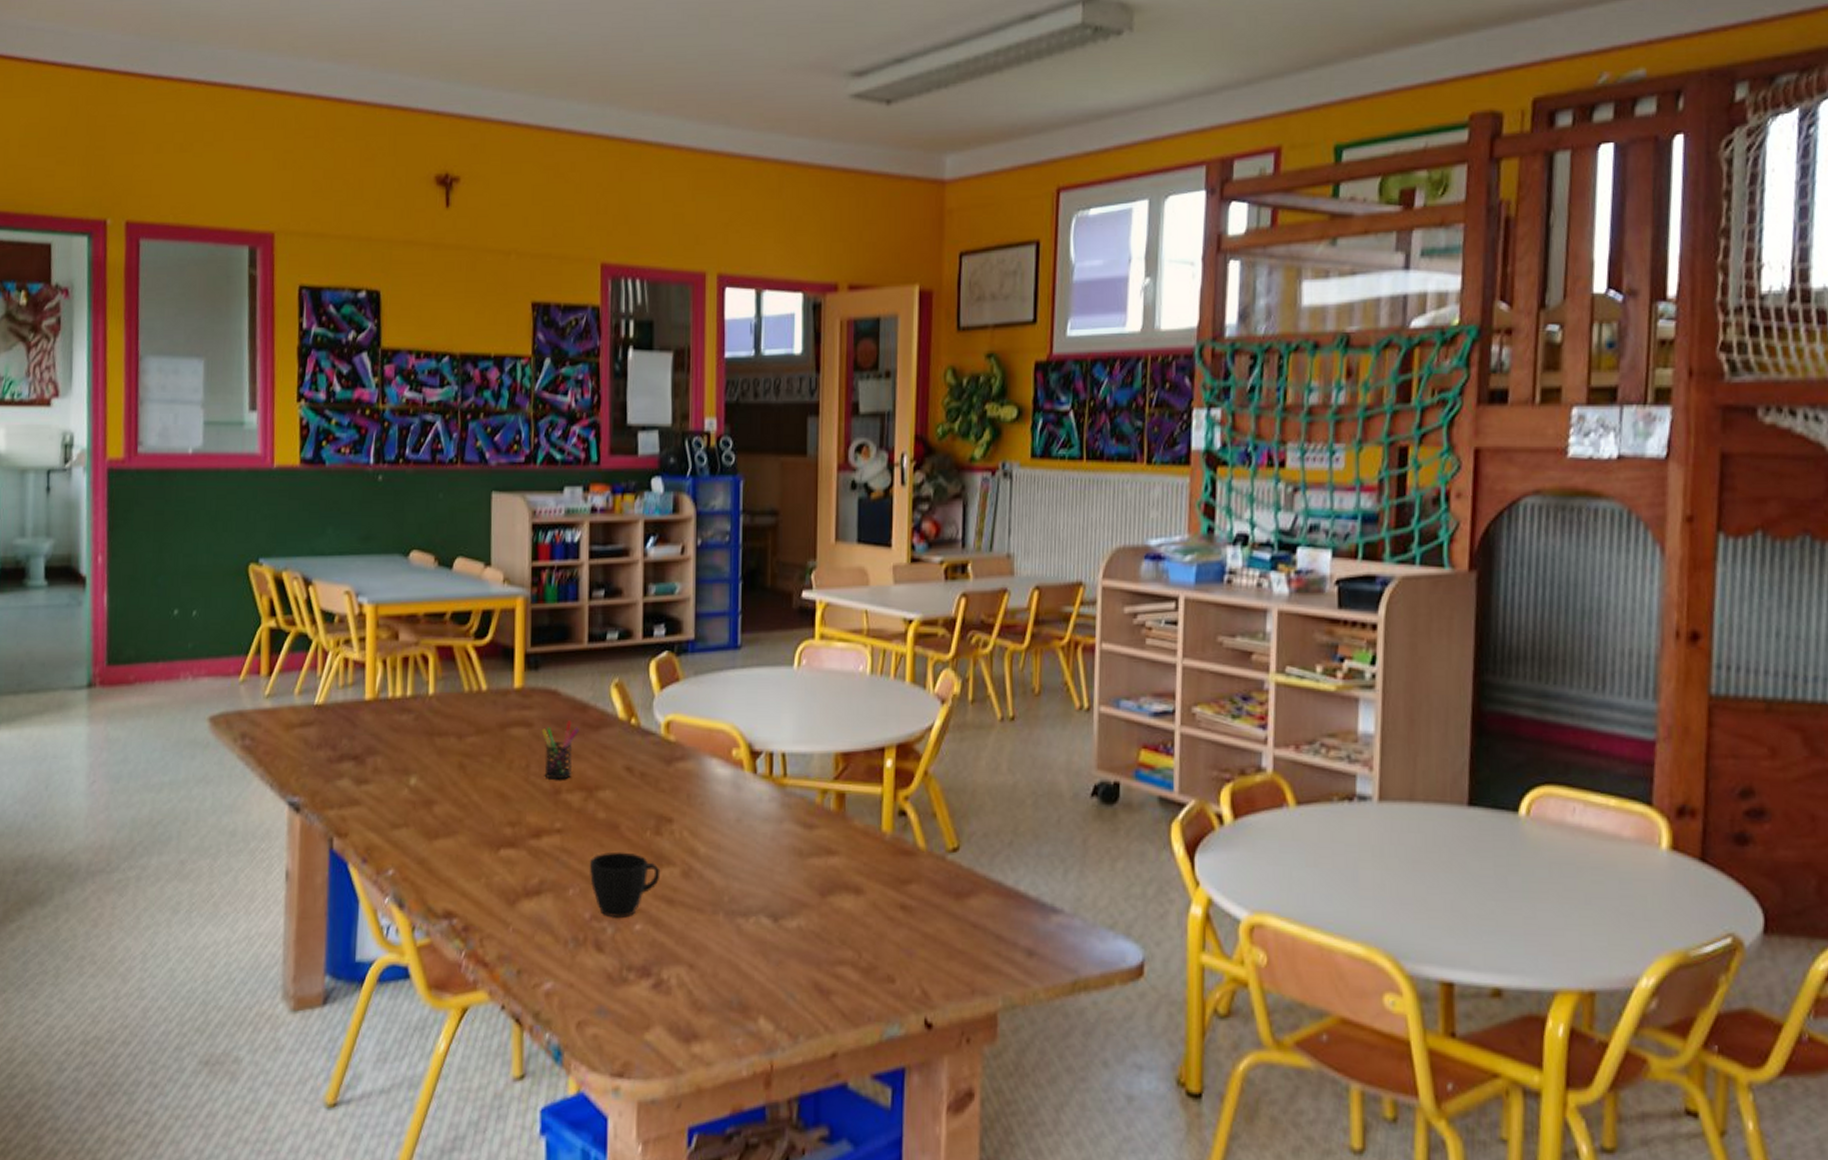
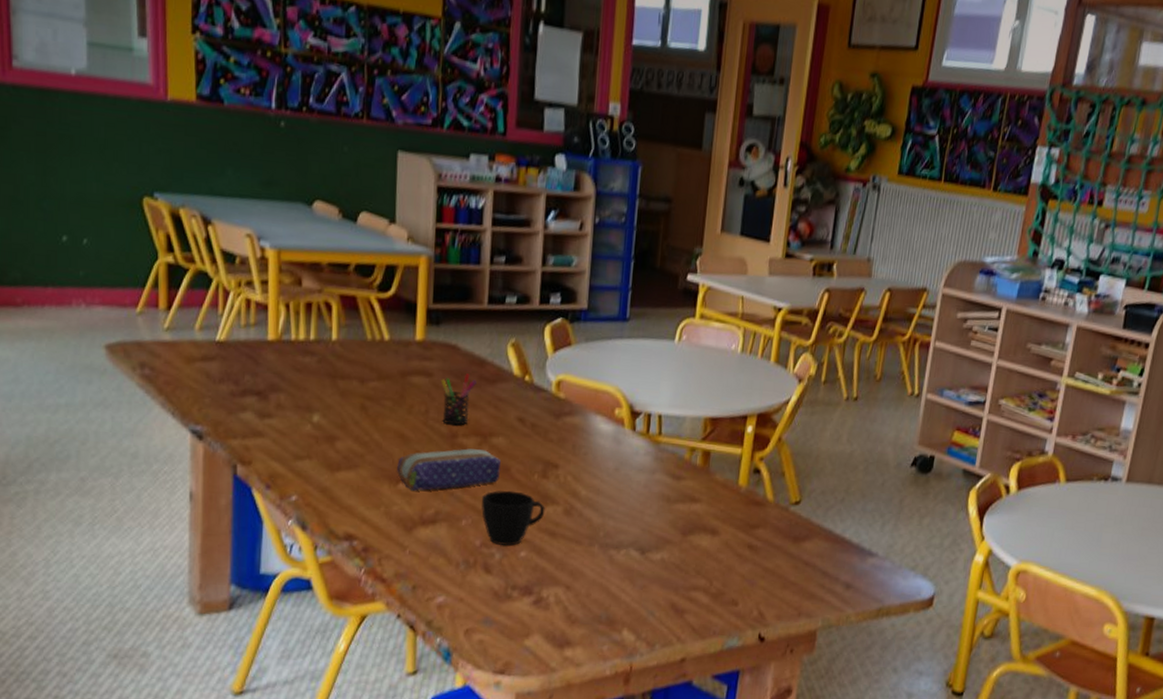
pencil case: none [498,804,610,858] -> present [397,448,502,491]

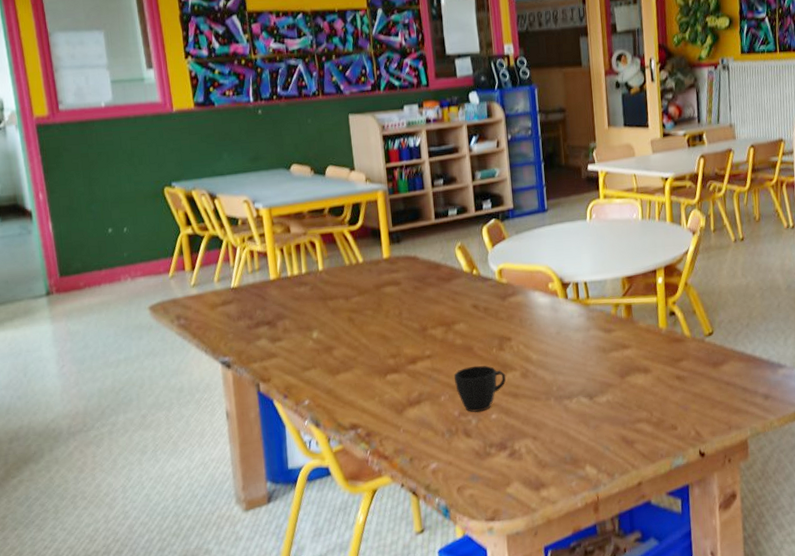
pencil case: present [397,448,502,491] -> none [383,335,465,380]
pen holder: present [440,373,476,426] -> none [407,277,436,321]

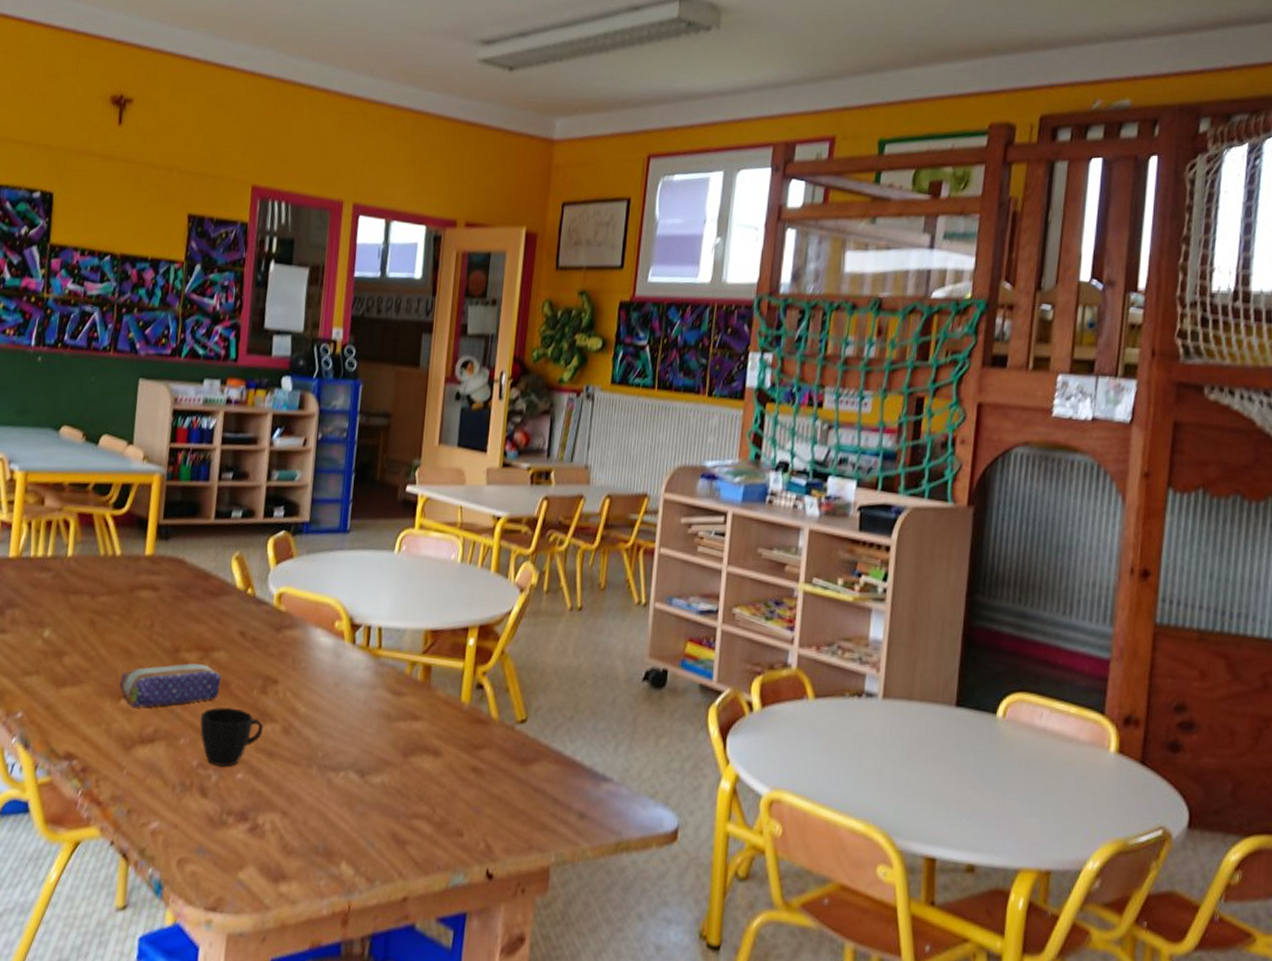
pencil case: none [383,335,465,380] -> present [119,663,222,708]

